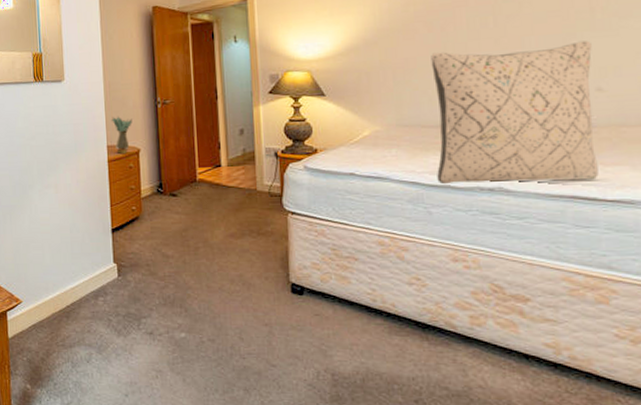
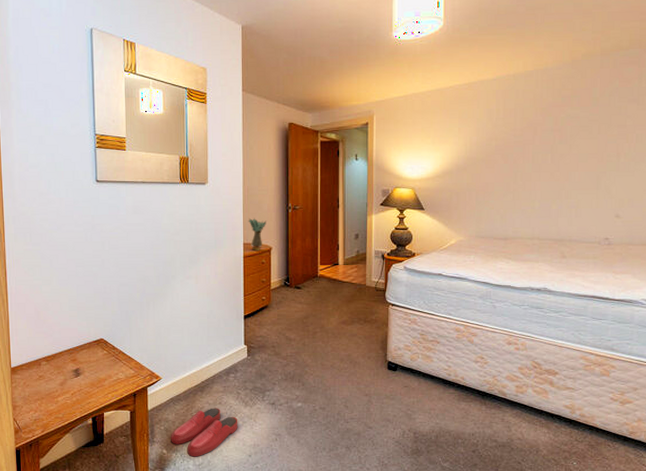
slippers: none [34,336,111,395] -> present [171,408,238,457]
pillow: present [431,40,599,185] -> none [502,178,615,285]

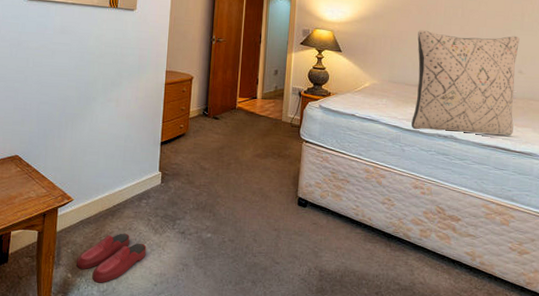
vase: present [247,218,266,252] -> none [172,47,190,80]
pillow: none [502,178,615,285] -> present [411,30,520,136]

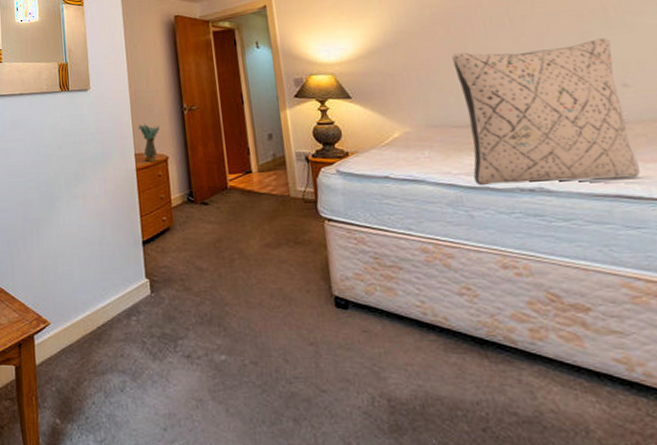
slippers: present [77,233,147,283] -> none [64,362,147,430]
vase: none [172,47,190,80] -> present [137,124,160,163]

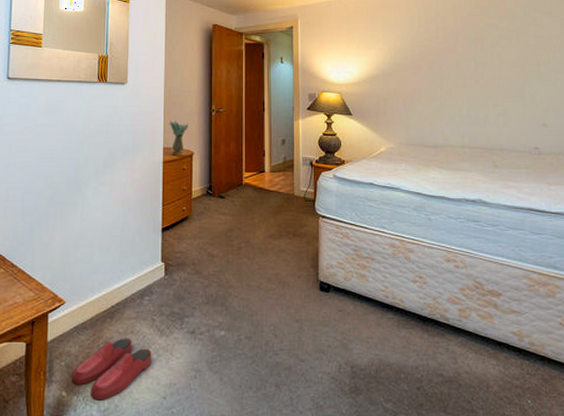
slippers: none [64,362,147,430] -> present [72,338,152,401]
pillow: present [452,38,641,186] -> none [431,86,546,196]

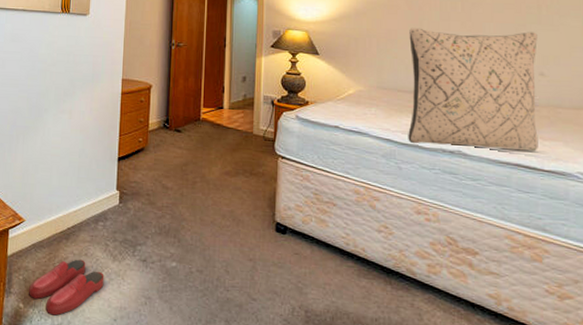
vase: present [168,121,188,157] -> none [128,53,148,89]
pillow: none [431,86,546,196] -> present [408,27,538,152]

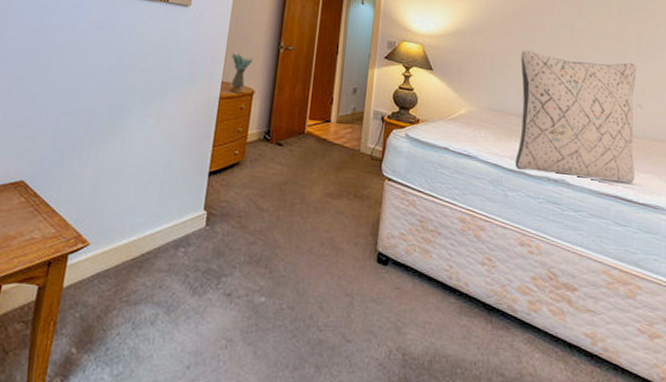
slippers: present [29,259,104,316] -> none [85,292,180,363]
vase: none [128,53,148,89] -> present [230,53,253,94]

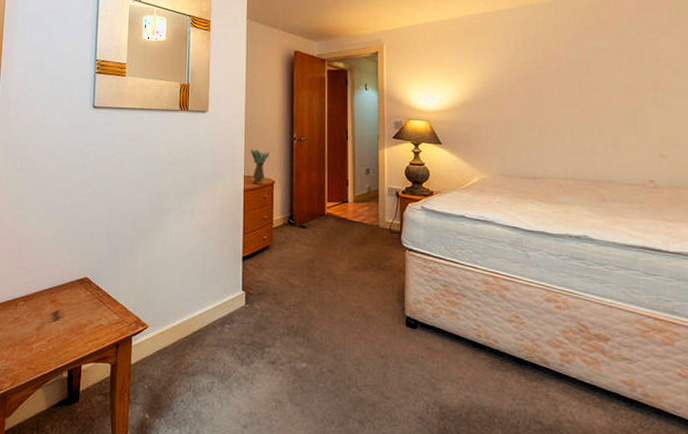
pillow: present [515,49,637,184] -> none [529,114,663,233]

